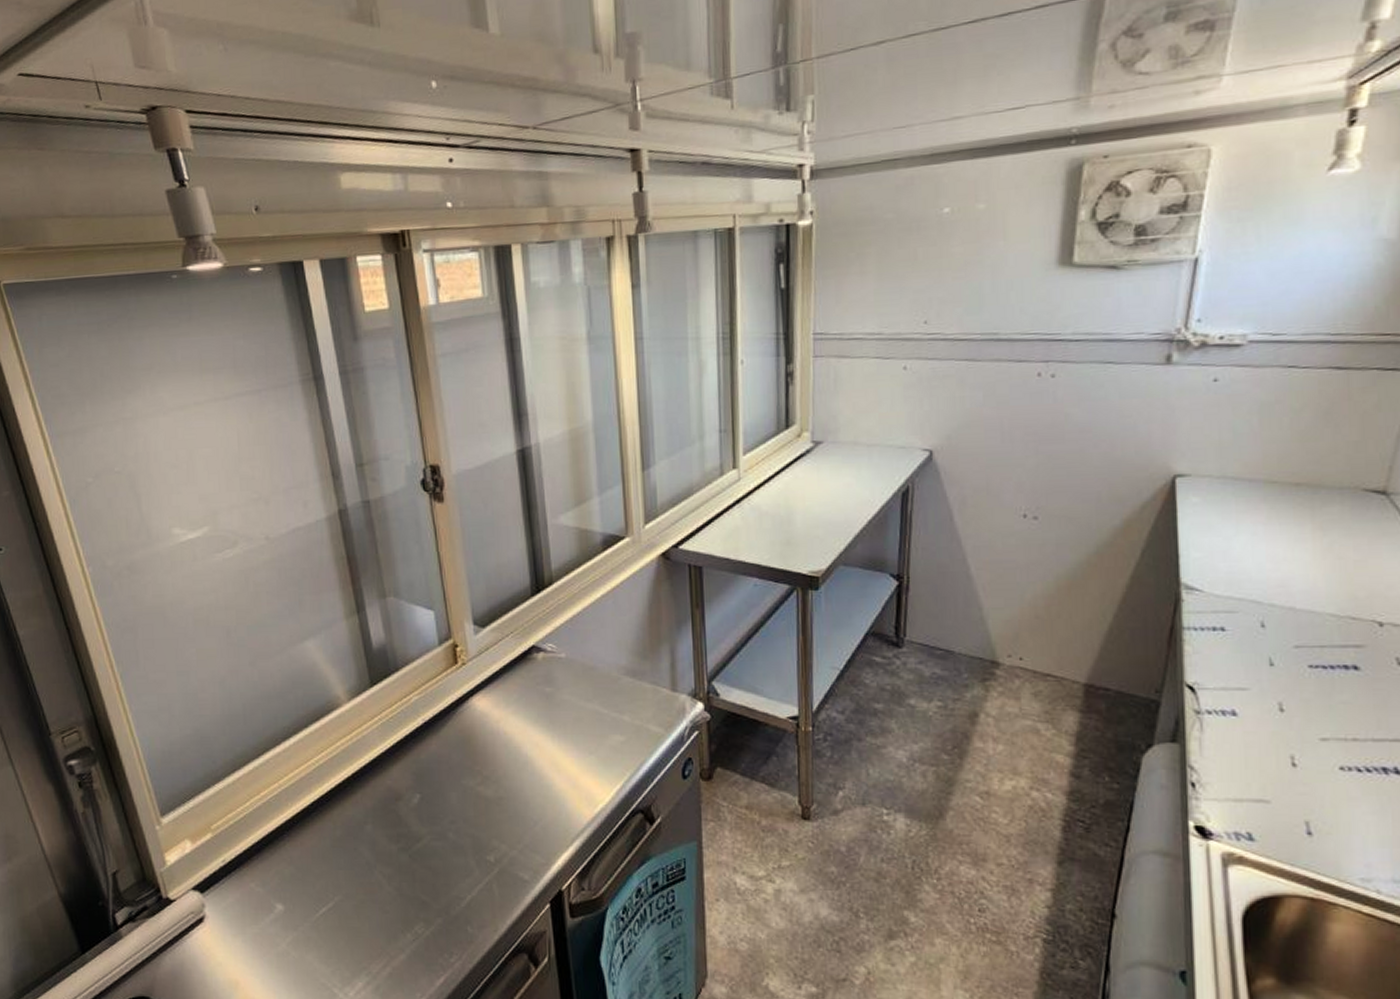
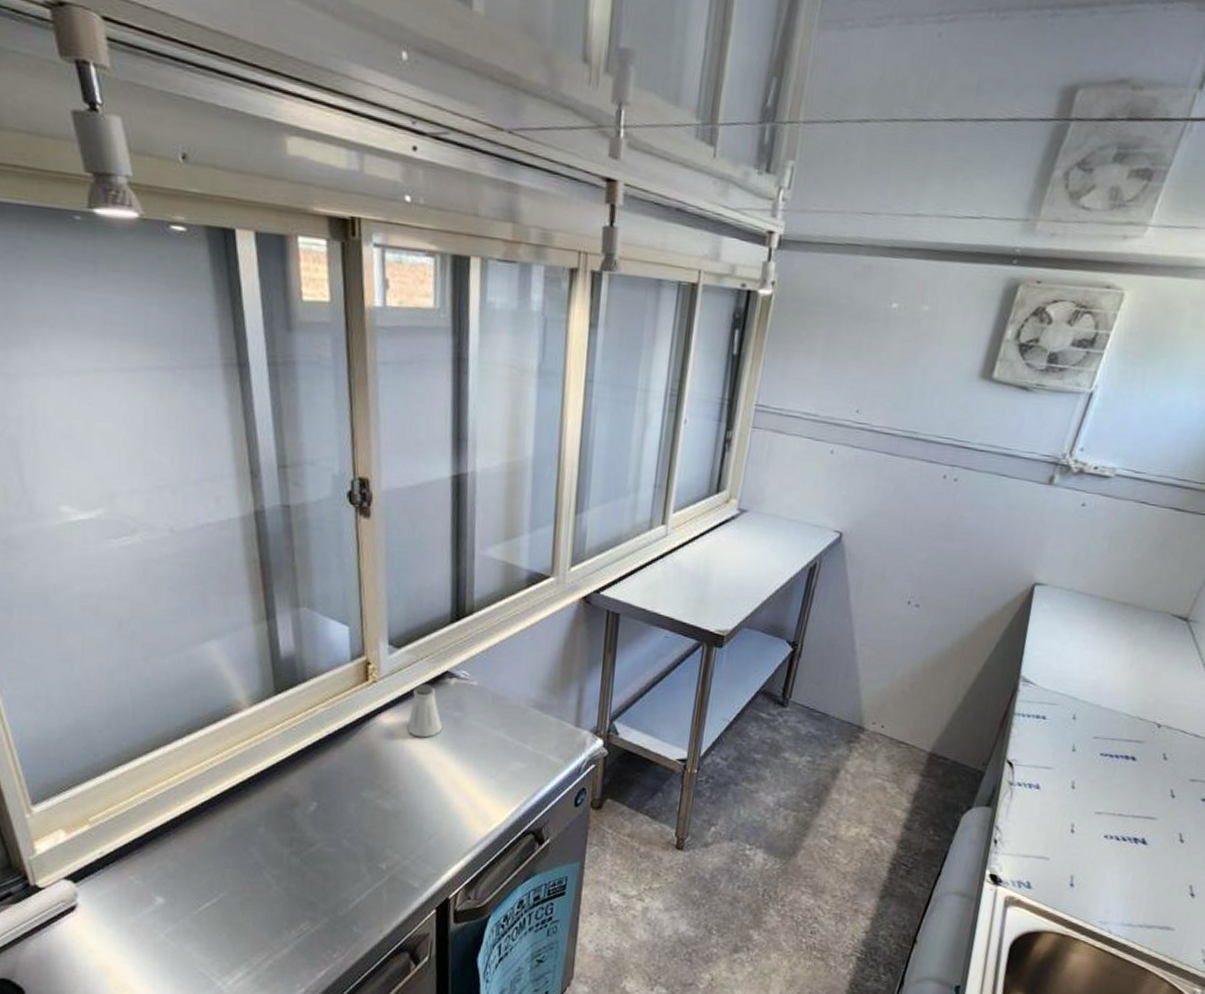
saltshaker: none [500,661,536,717] -> present [407,683,443,738]

